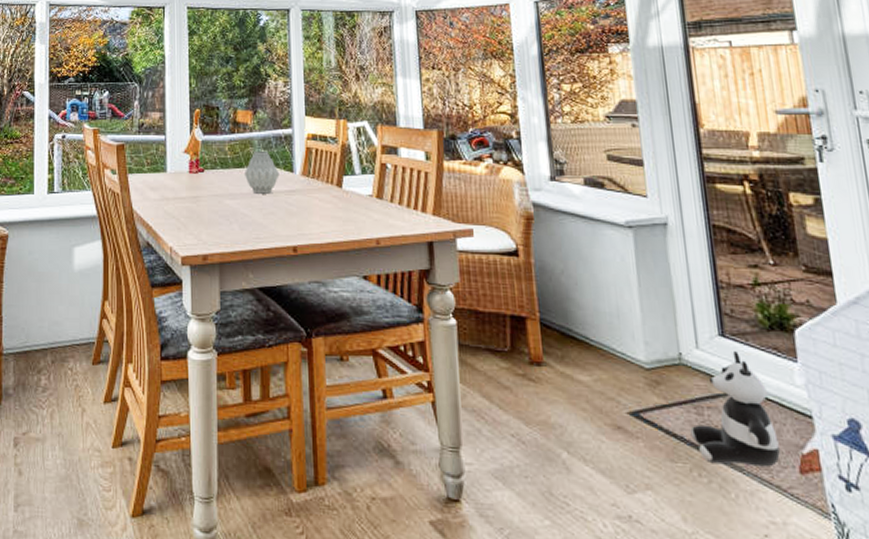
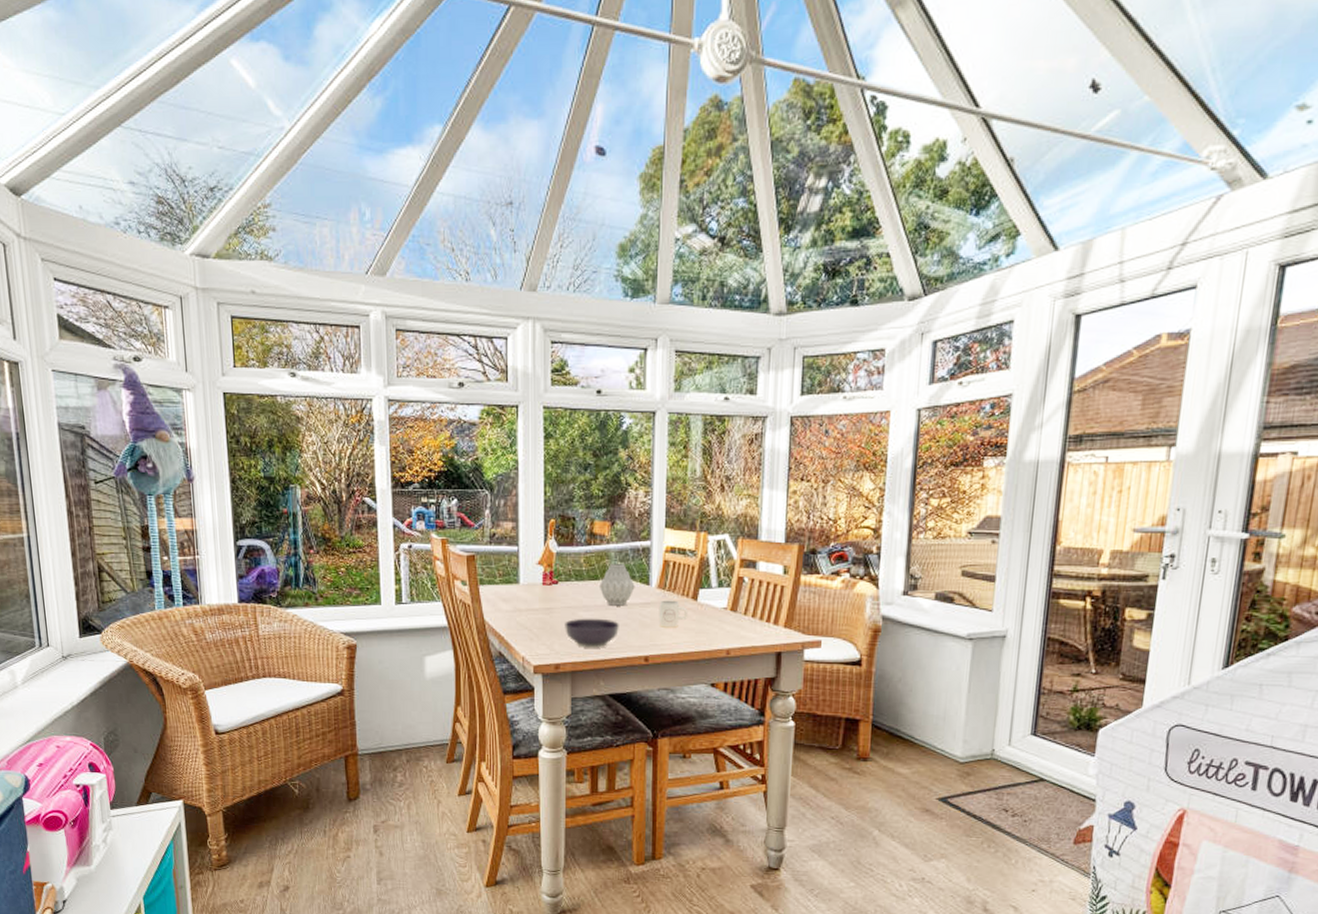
bowl: none [211,206,266,237] -> present [565,618,619,647]
mug: none [304,187,334,216] -> present [658,600,689,628]
stuffed animal: present [690,351,780,467] -> none [988,748,1062,840]

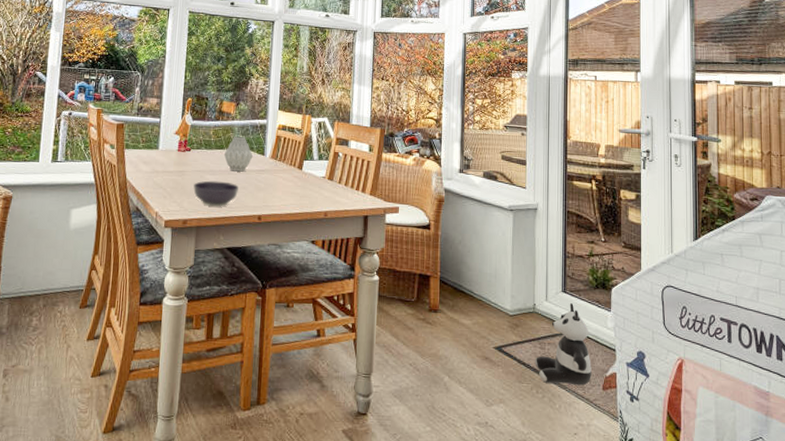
mug: present [658,600,689,628] -> none [270,168,295,192]
stuffed animal: none [988,748,1062,840] -> present [535,303,592,386]

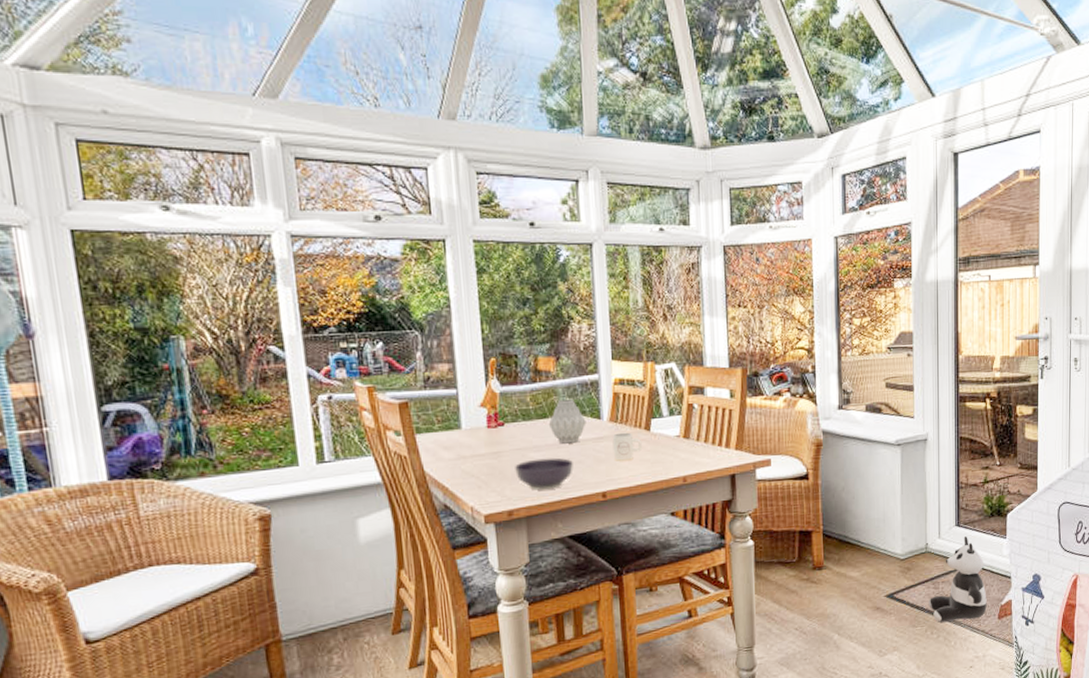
mug: none [270,168,295,192] -> present [612,432,643,461]

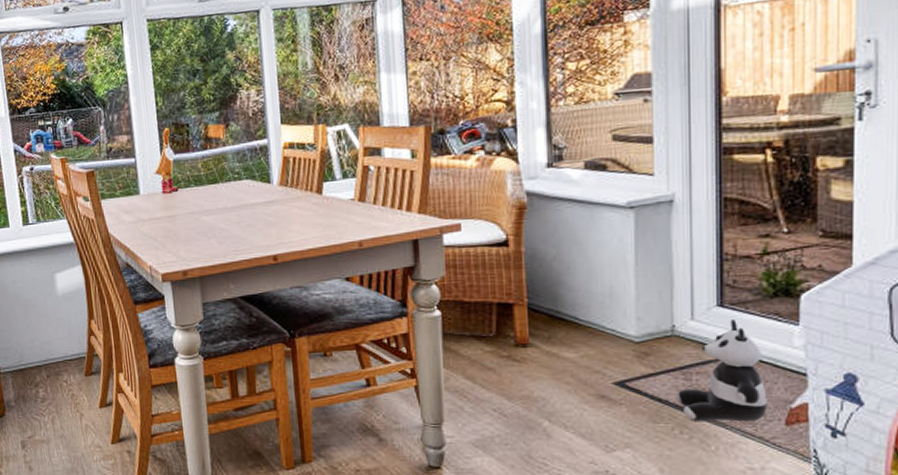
bowl: present [515,457,573,489] -> none [188,221,244,251]
vase: present [548,400,587,444] -> none [219,165,256,208]
mug: present [612,432,643,461] -> none [282,196,315,225]

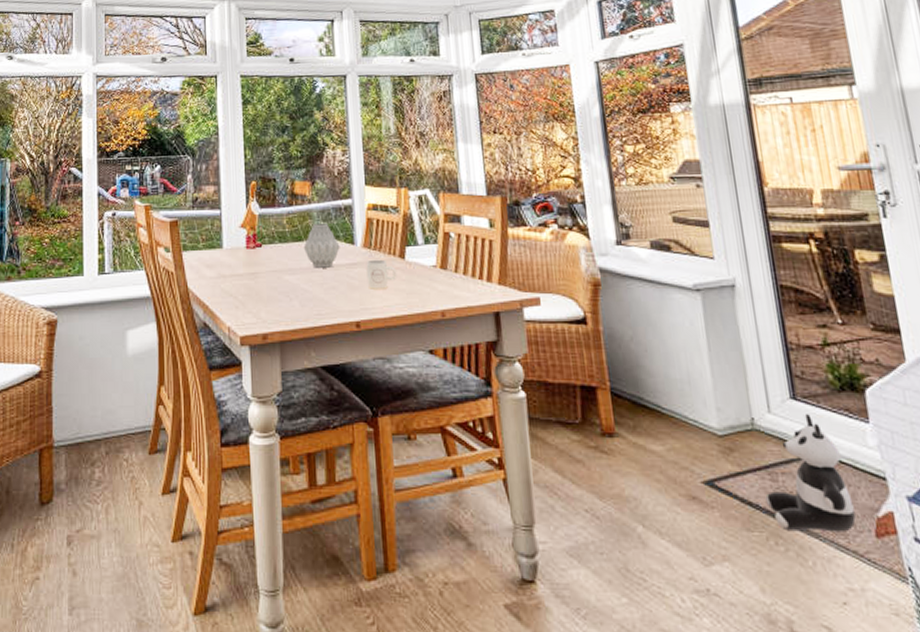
vase: none [219,165,256,208] -> present [303,224,340,268]
mug: none [282,196,315,225] -> present [366,259,398,289]

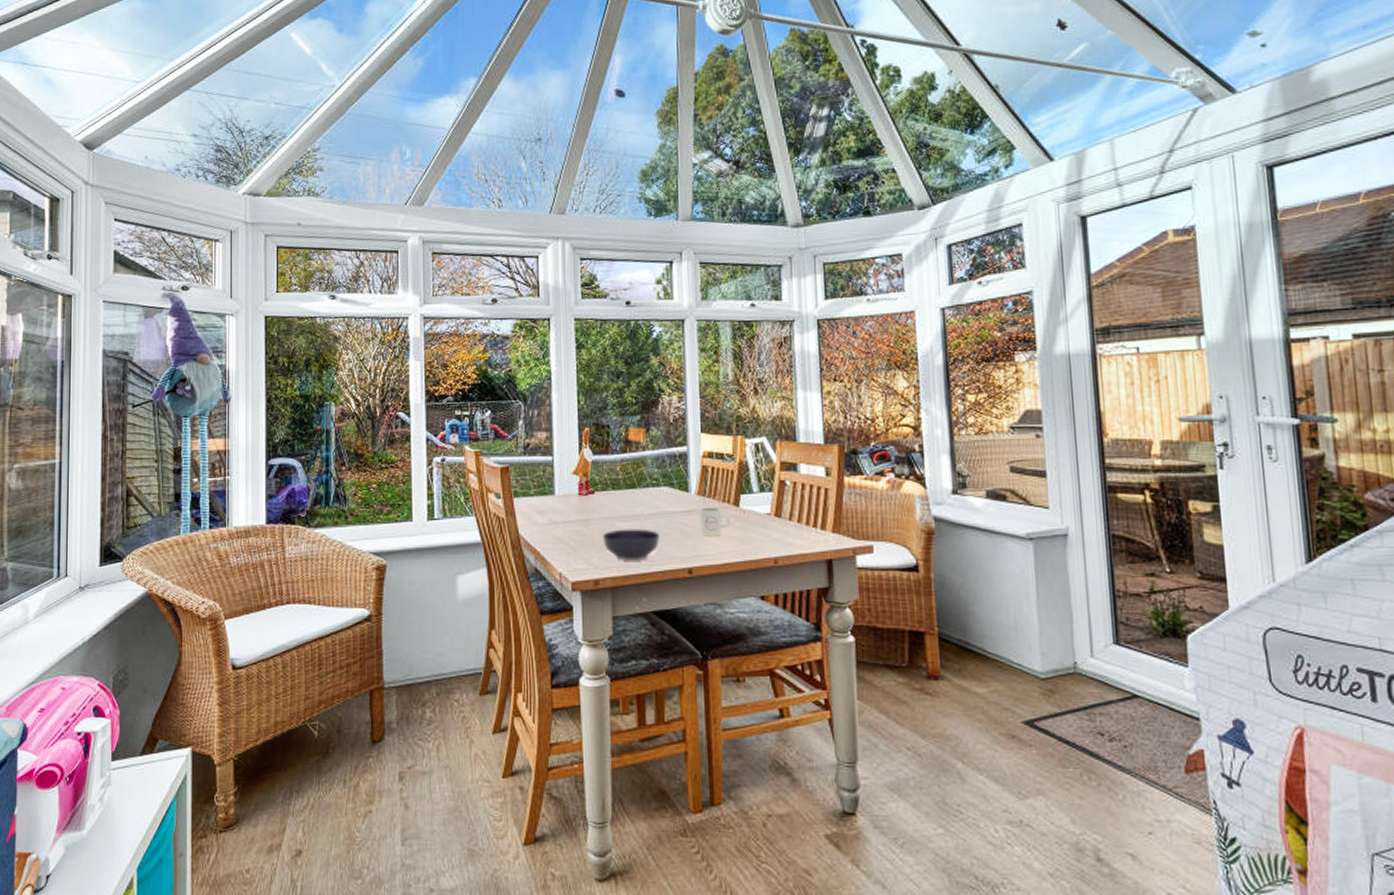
bowl: none [270,282,327,313] -> present [603,528,660,560]
vase: present [303,224,340,268] -> none [636,471,674,515]
stuffed animal: present [765,414,856,532] -> none [1082,659,1167,769]

